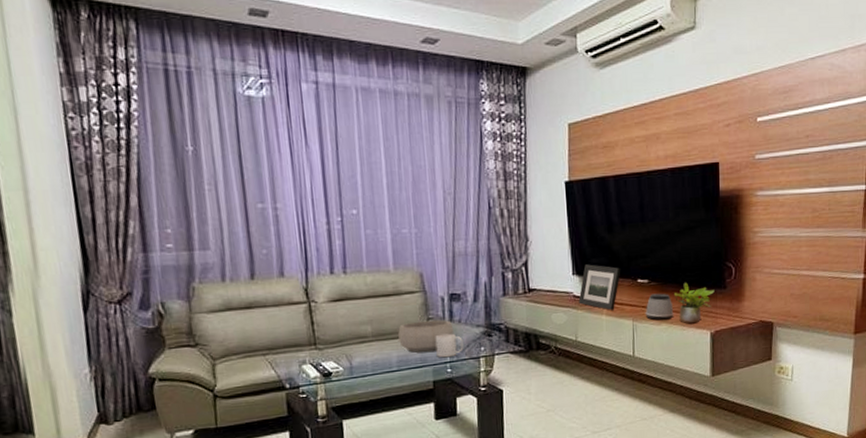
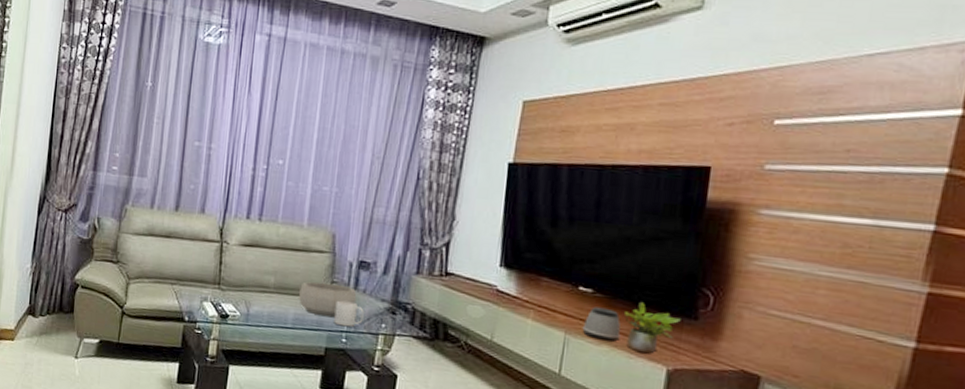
picture frame: present [578,264,621,310] -> none [501,257,560,316]

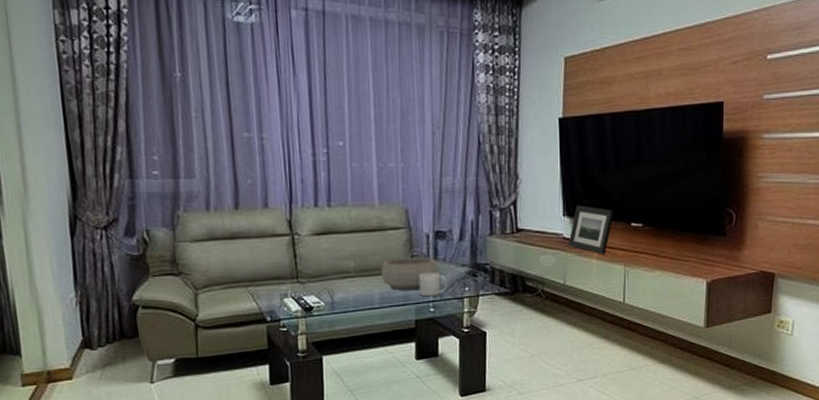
picture frame: none [501,257,560,316] -> present [568,205,614,254]
speaker: present [582,306,621,343] -> none [638,238,669,268]
potted plant: present [623,301,681,355] -> none [669,227,713,273]

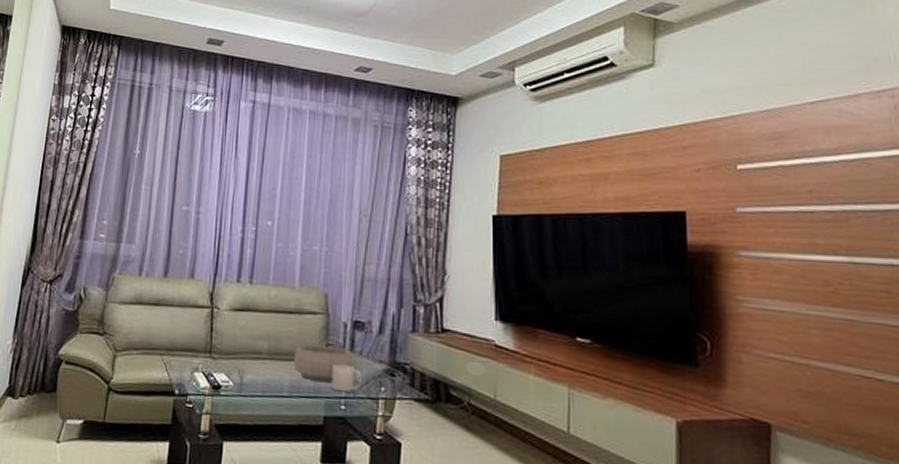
picture frame: present [568,205,614,254] -> none [500,310,556,370]

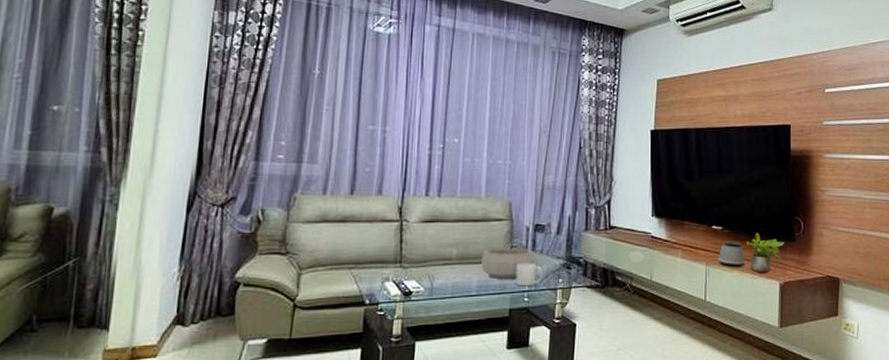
speaker: none [585,358,625,396] -> present [718,240,745,268]
potted plant: none [624,350,682,407] -> present [745,232,784,274]

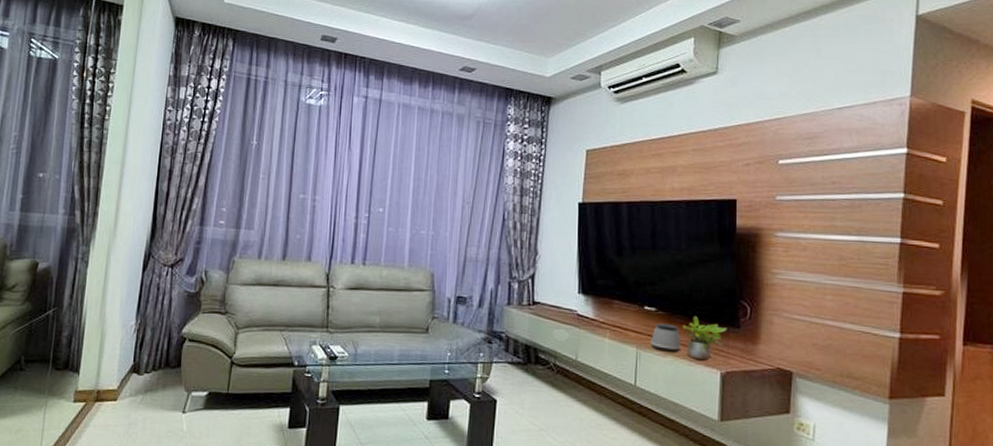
decorative bowl: present [481,248,535,280] -> none [403,318,456,351]
mug: present [516,263,543,287] -> none [436,334,464,359]

